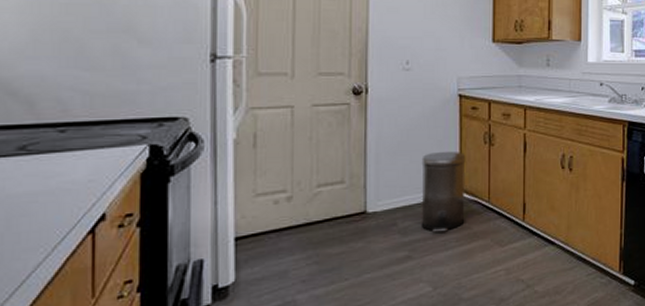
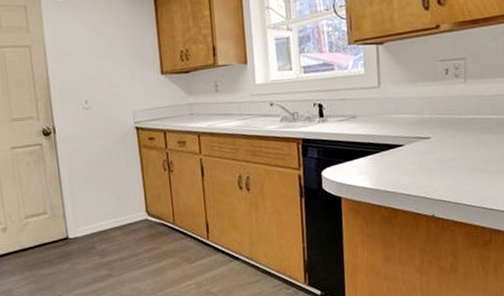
pedal bin: present [421,151,466,233] -> none [109,179,154,253]

